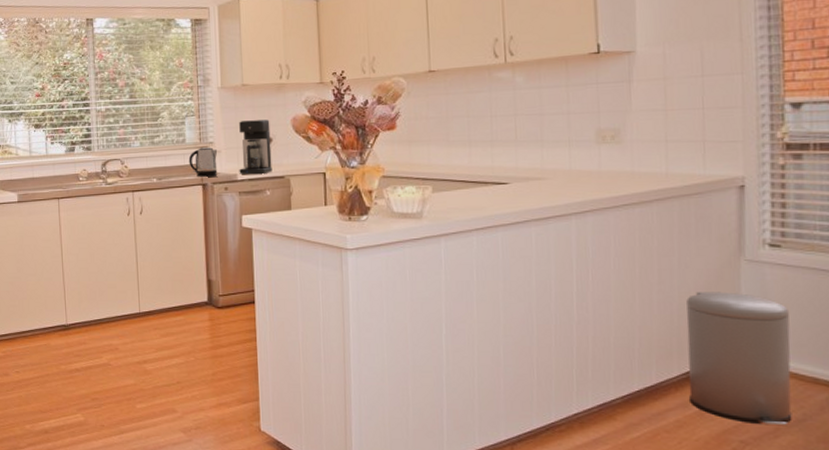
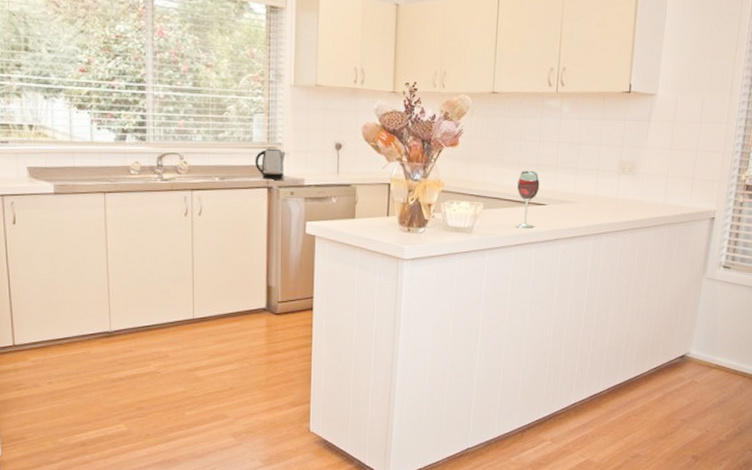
coffee maker: present [239,119,272,175] -> none [306,123,341,181]
wineglass: none [470,148,498,211] -> present [517,171,540,228]
pedal bin: present [686,291,792,426] -> none [653,303,728,407]

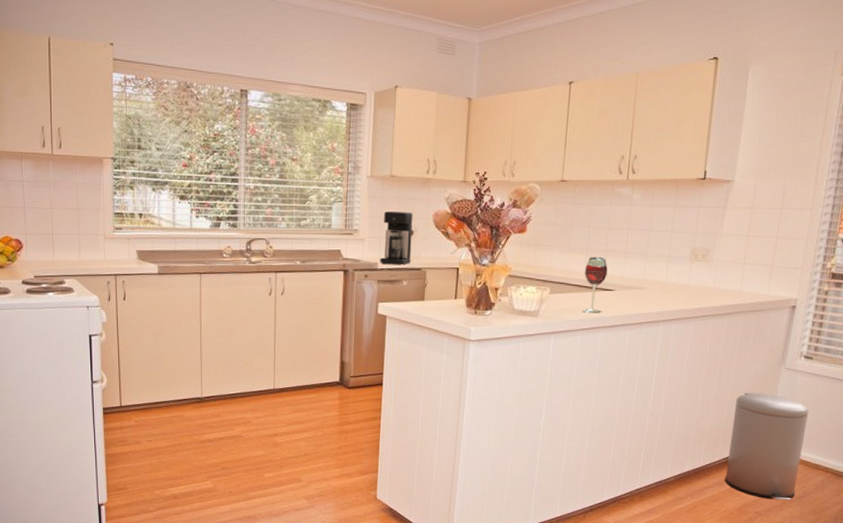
kettle: present [255,147,286,181] -> none [333,233,362,265]
coffee maker: none [306,123,341,181] -> present [380,211,413,265]
pedal bin: none [653,303,728,407] -> present [725,392,810,501]

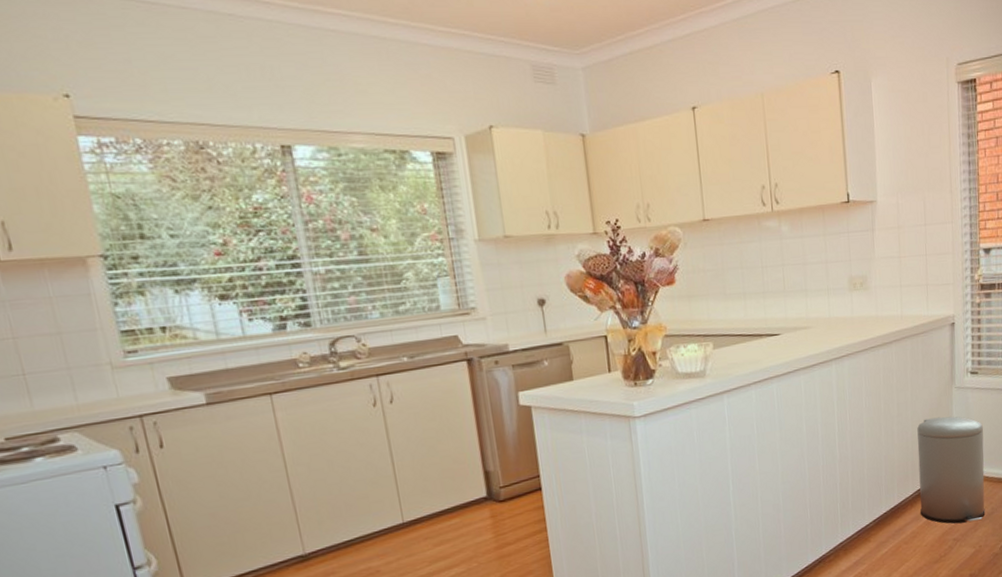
coffee maker: present [380,211,413,265] -> none [505,277,549,344]
wineglass: present [583,257,608,313] -> none [746,300,771,364]

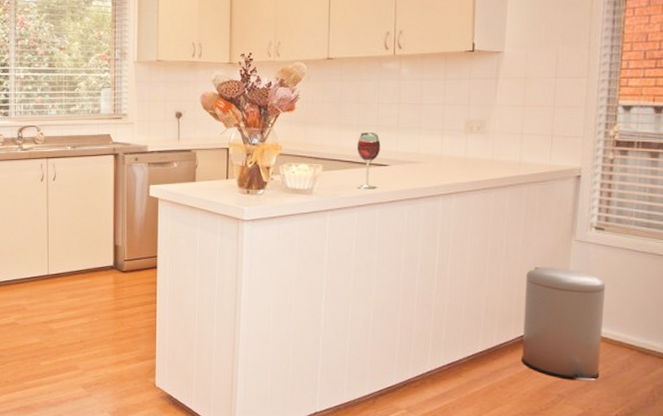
wineglass: none [746,300,771,364] -> present [357,133,381,189]

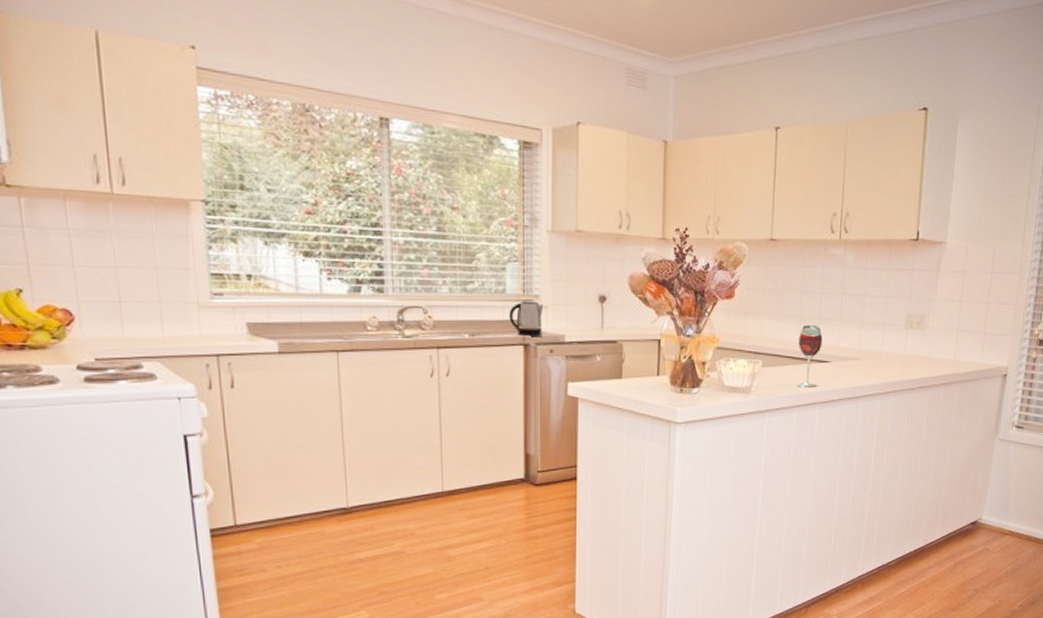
kettle: none [102,118,131,148] -> present [509,299,544,337]
pedal bin: present [522,266,606,382] -> none [944,466,1021,576]

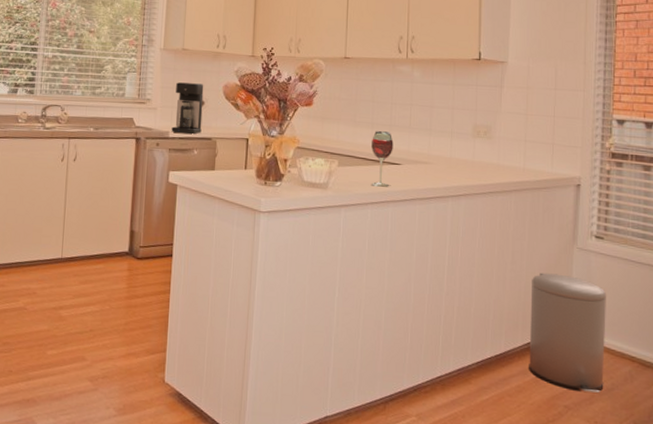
kettle: present [509,299,544,337] -> none [125,102,154,133]
coffee maker: none [567,273,605,338] -> present [171,82,204,135]
pedal bin: none [944,466,1021,576] -> present [529,272,607,394]

